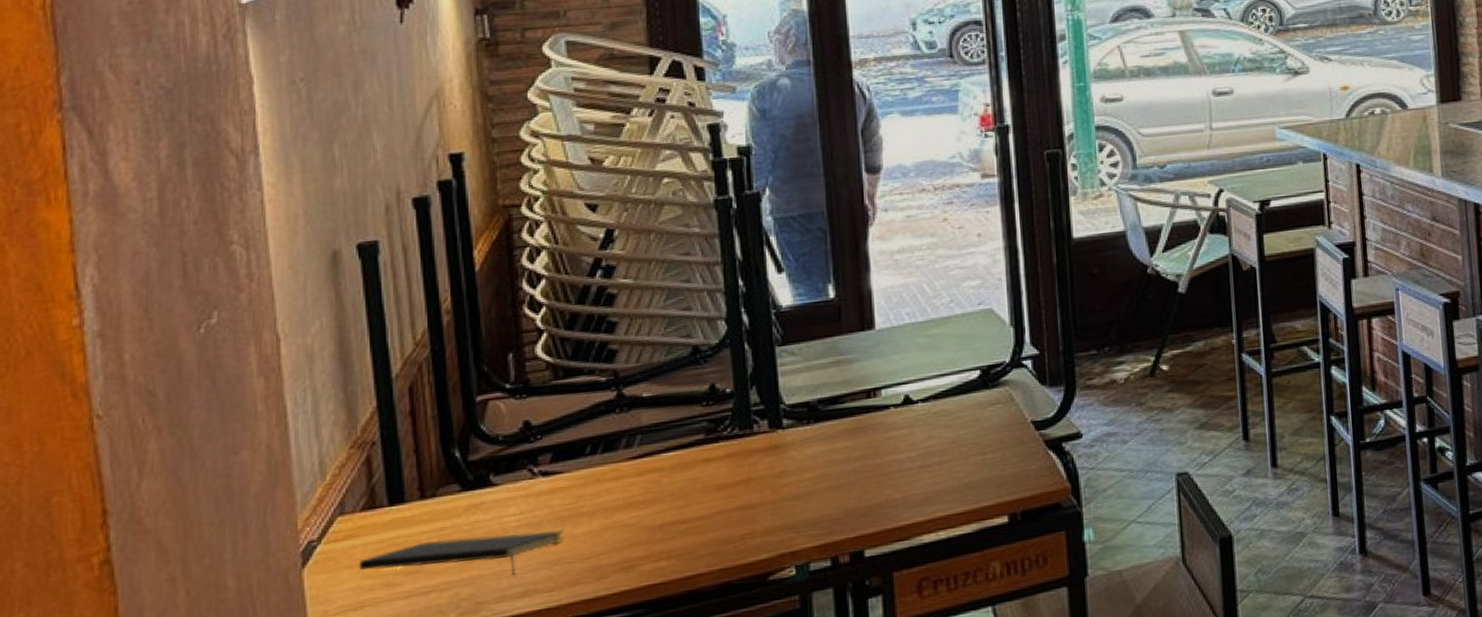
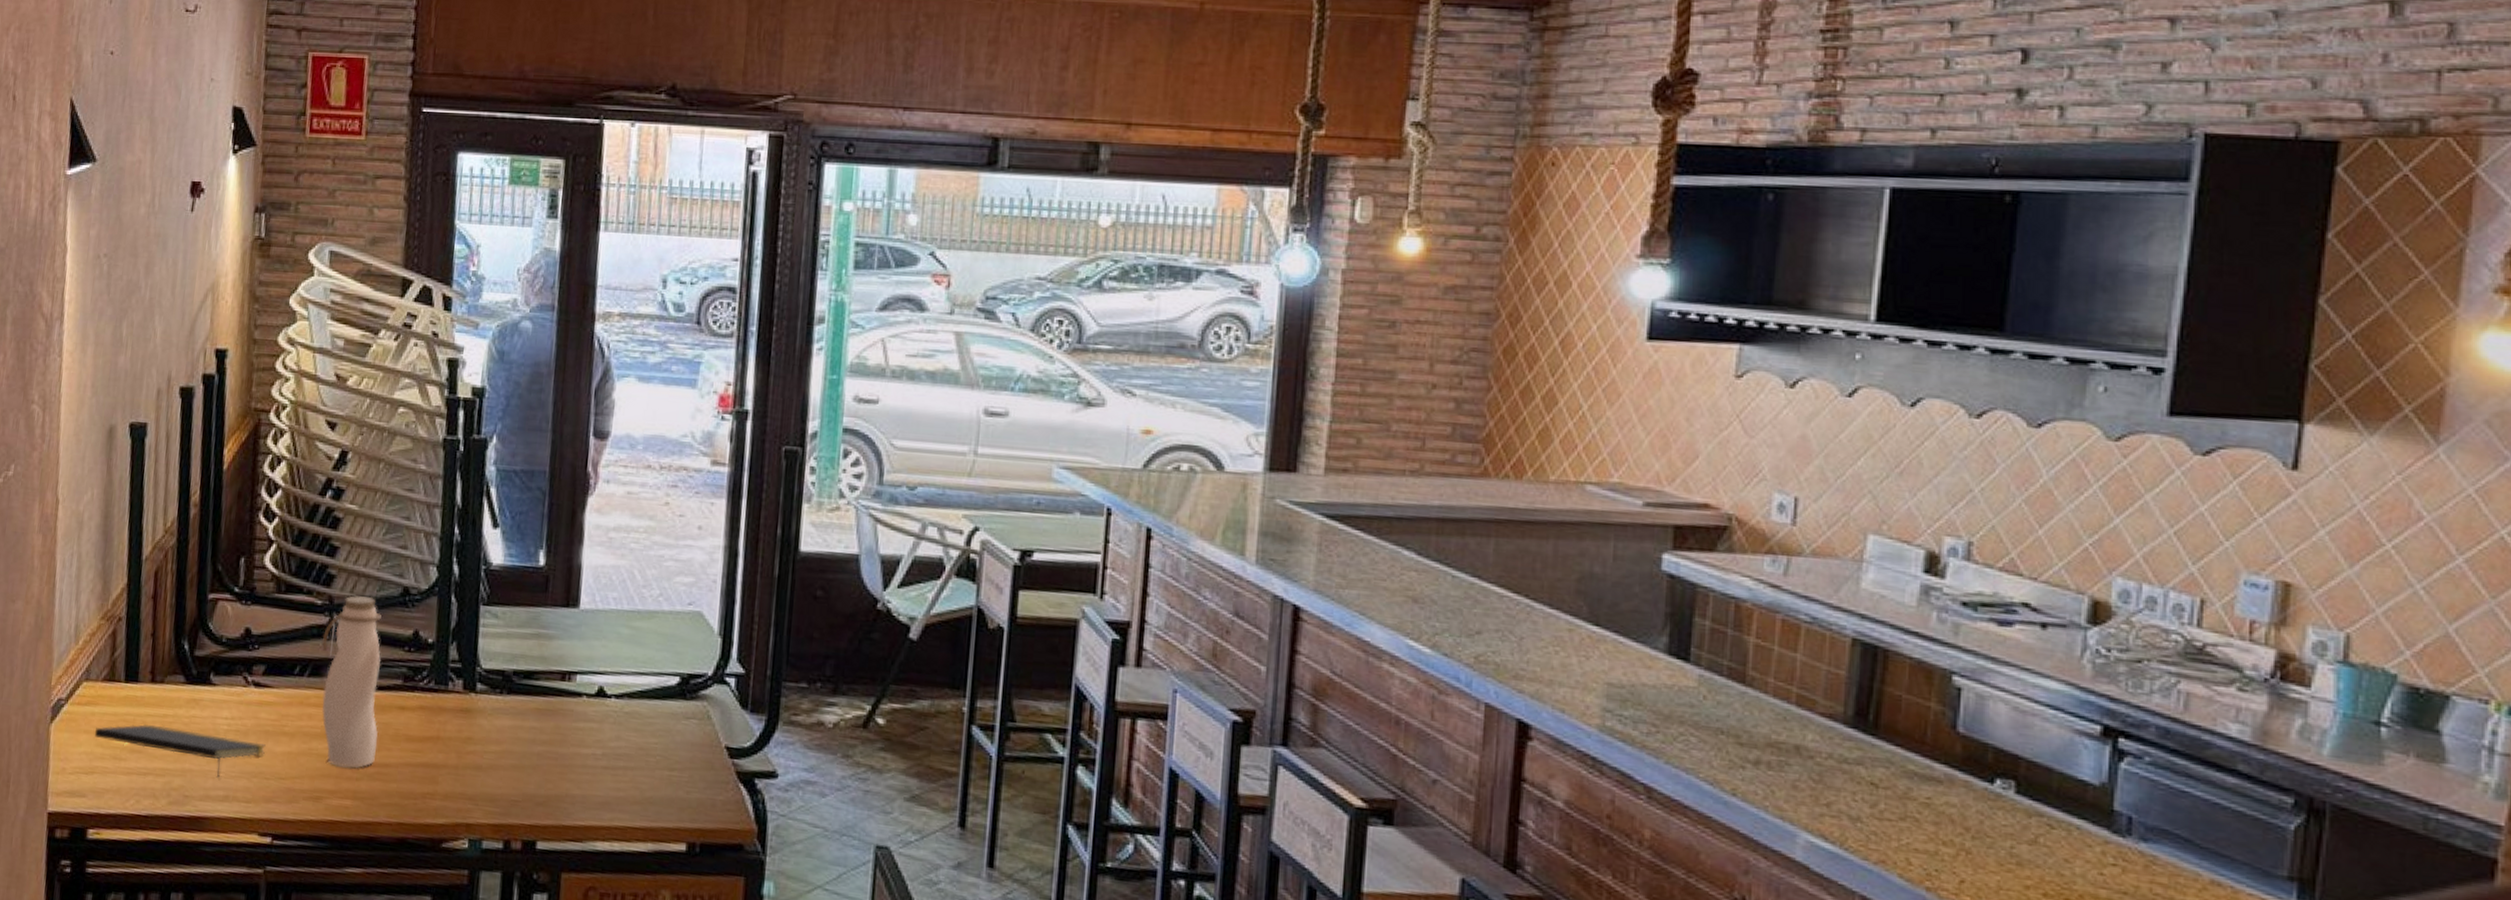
water bottle: none [611,363,686,532] -> present [321,596,381,768]

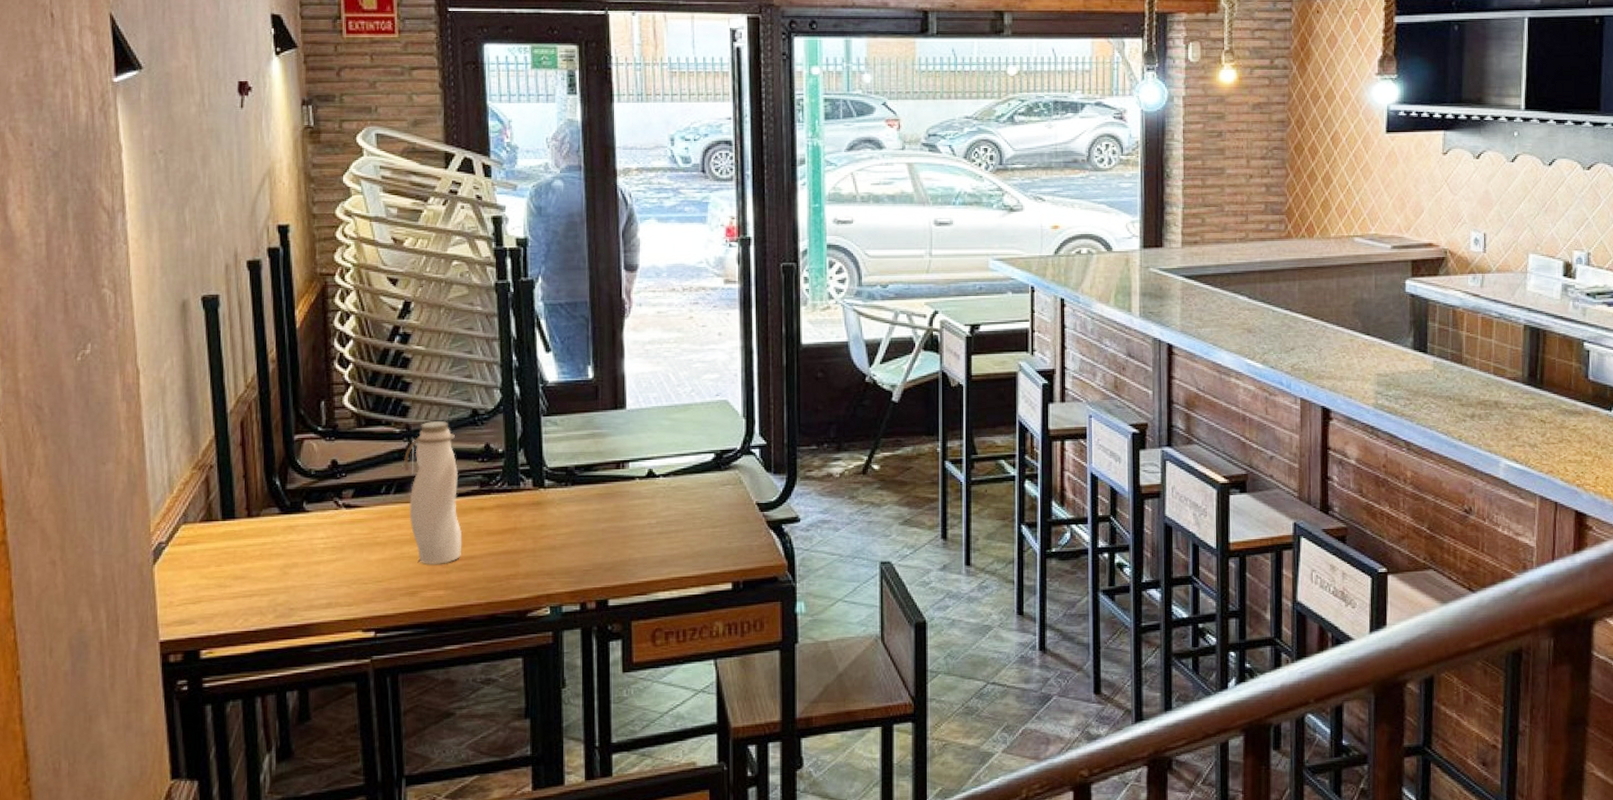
notepad: present [94,723,266,778] -> none [197,552,361,589]

